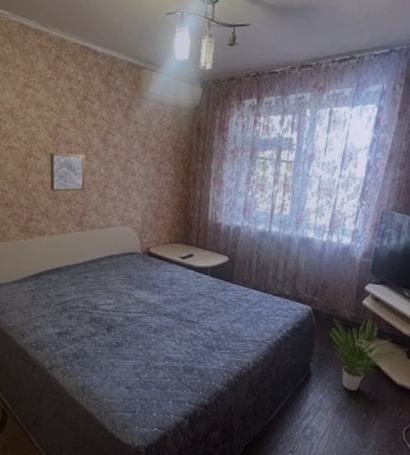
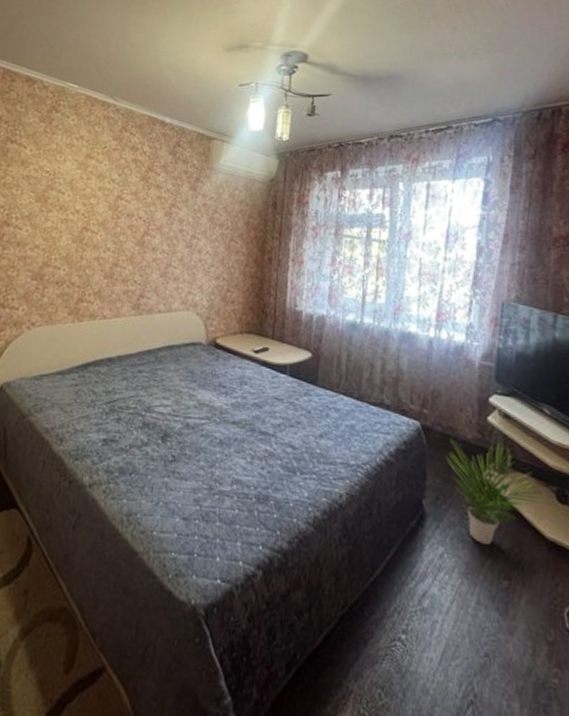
wall art: present [49,152,86,192] -> none [106,226,147,270]

